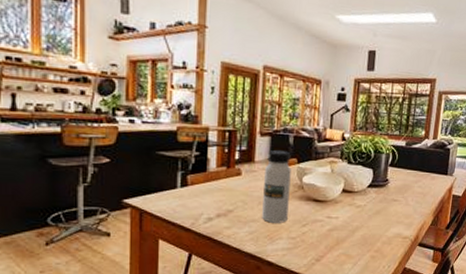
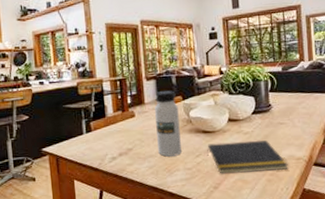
notepad: none [313,213,394,248] -> present [206,139,288,174]

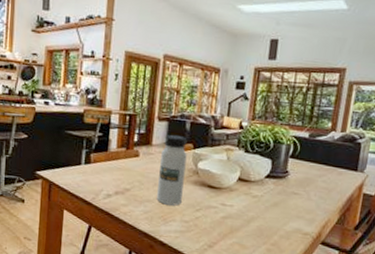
notepad: present [206,139,288,174] -> none [207,200,293,243]

